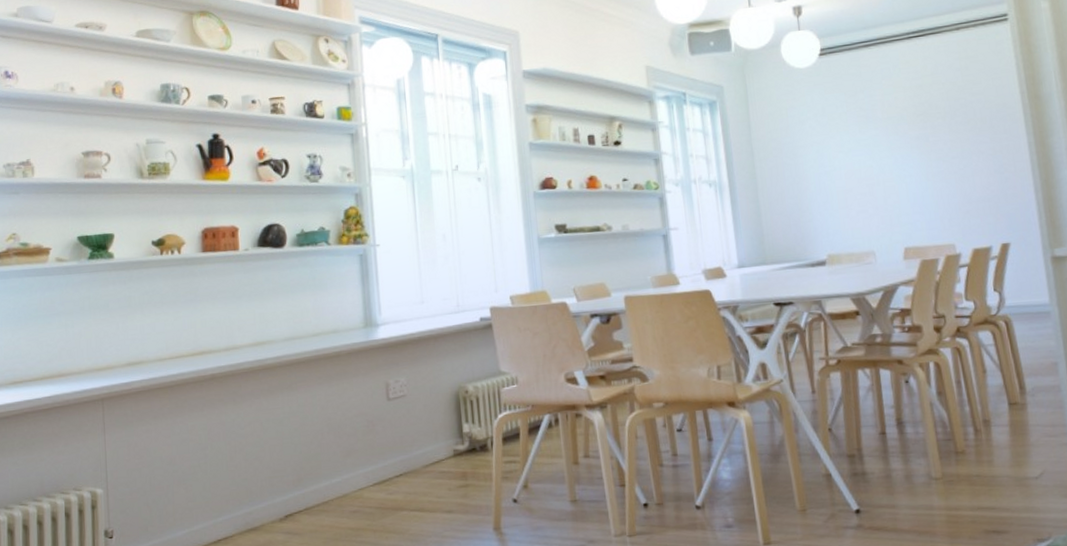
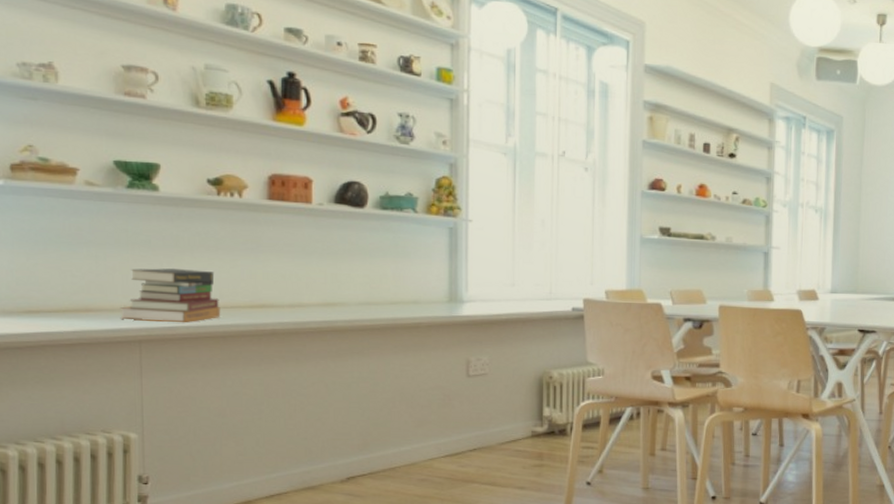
books: none [86,325,168,380] -> present [120,268,221,322]

